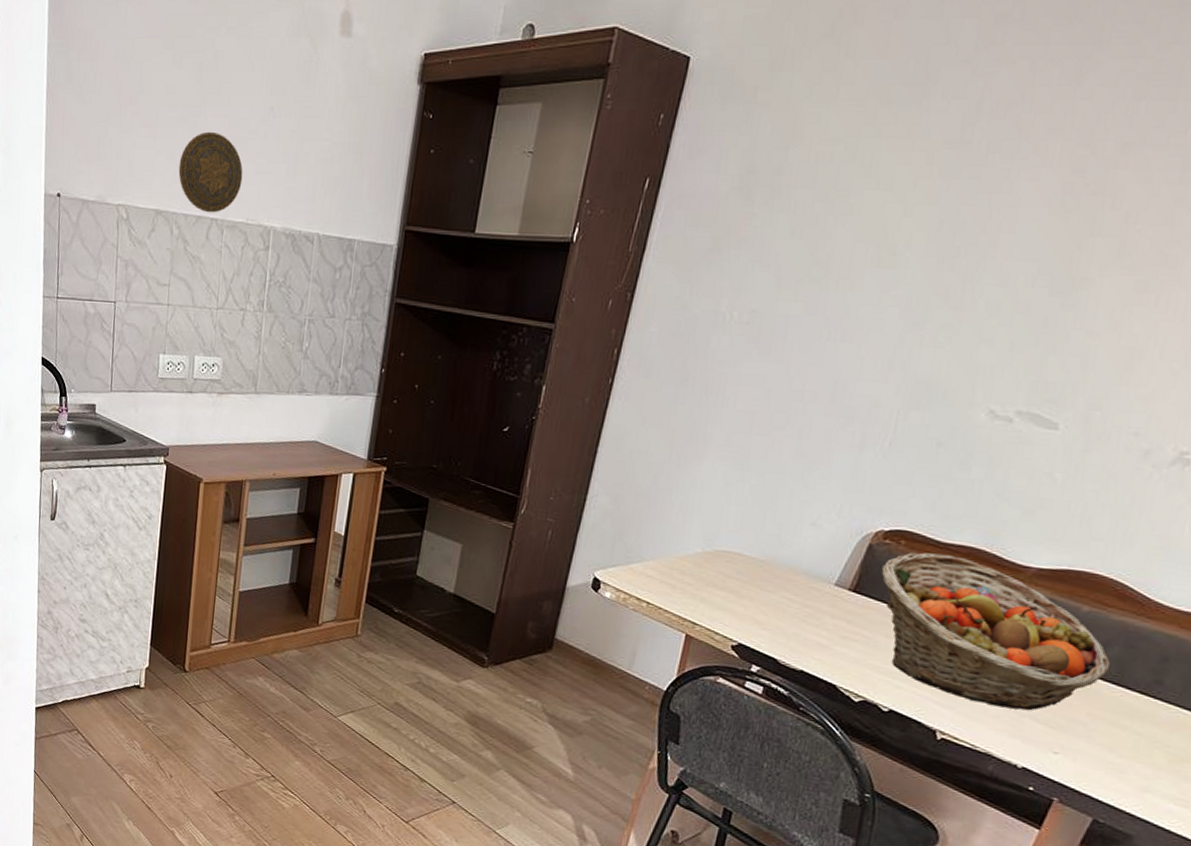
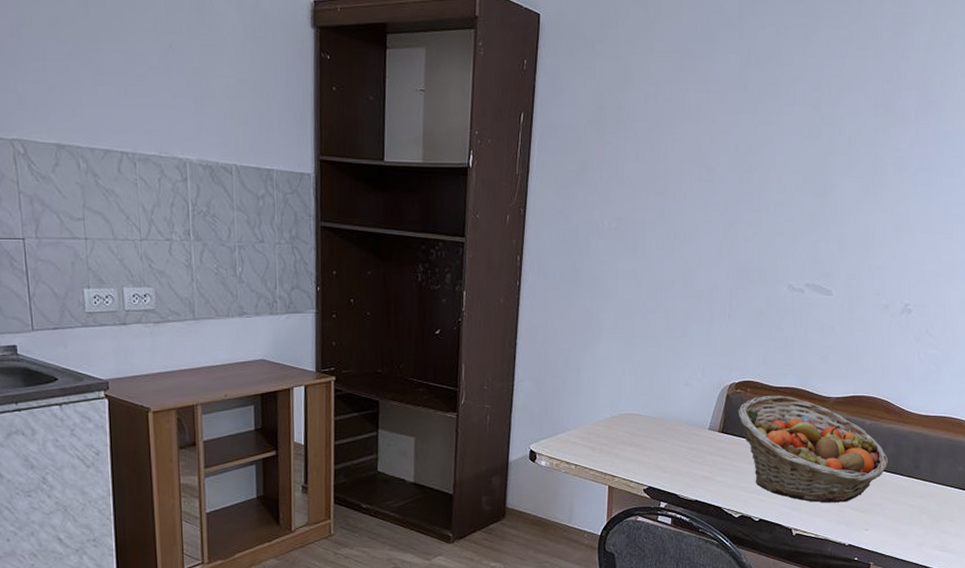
decorative plate: present [178,131,243,213] -> none [76,66,149,147]

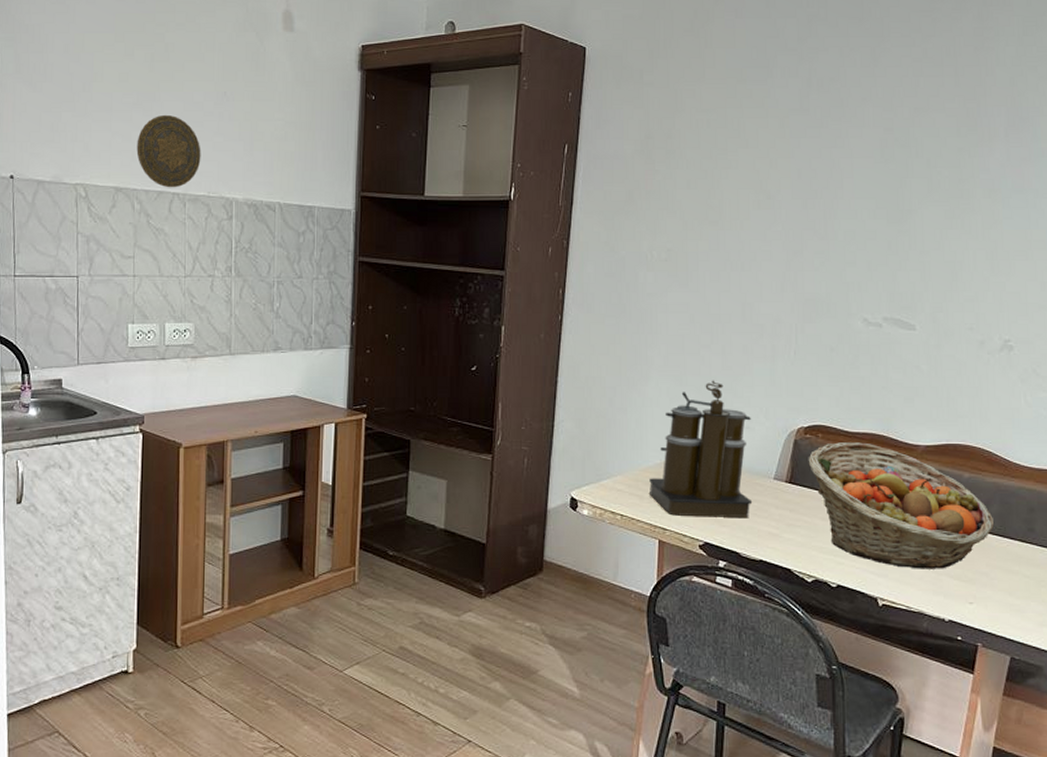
decorative plate: none [76,66,149,147] -> present [136,114,201,188]
coffee maker: none [599,341,690,465] -> present [648,380,753,517]

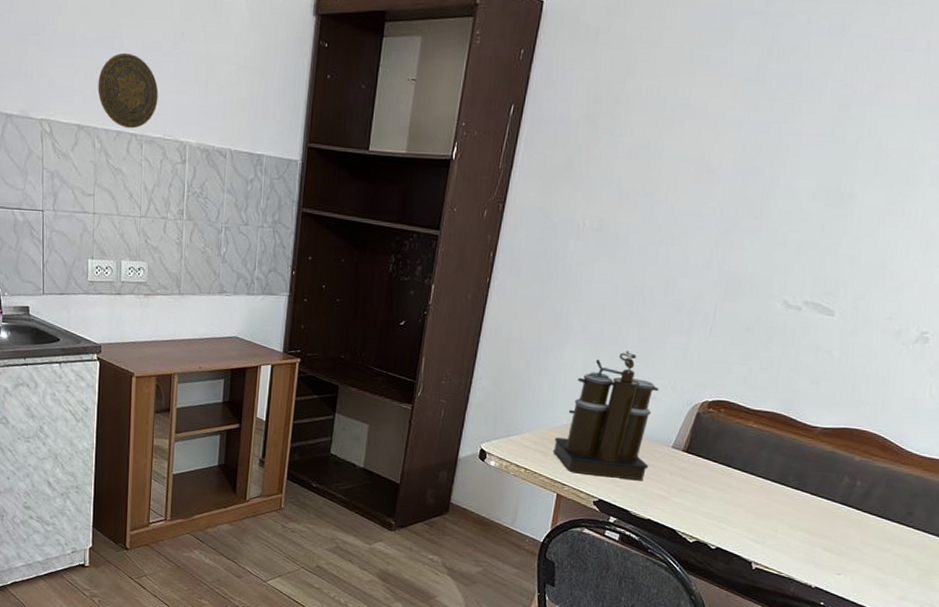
fruit basket: present [808,442,995,569] -> none [707,418,876,542]

